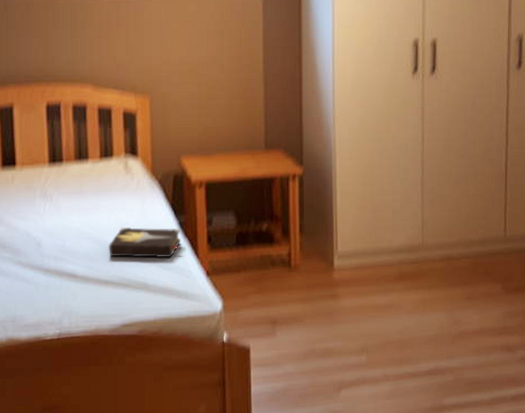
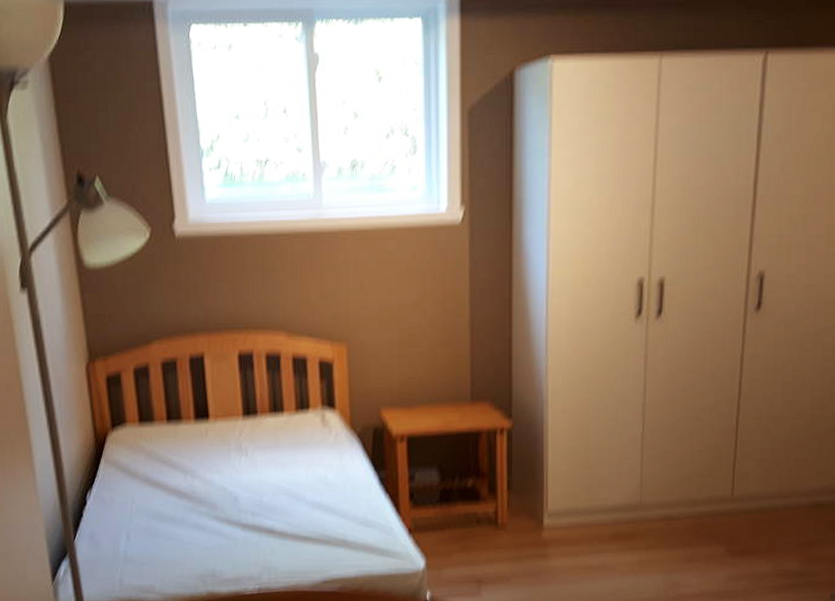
hardback book: present [109,227,183,259] -> none [307,483,384,515]

